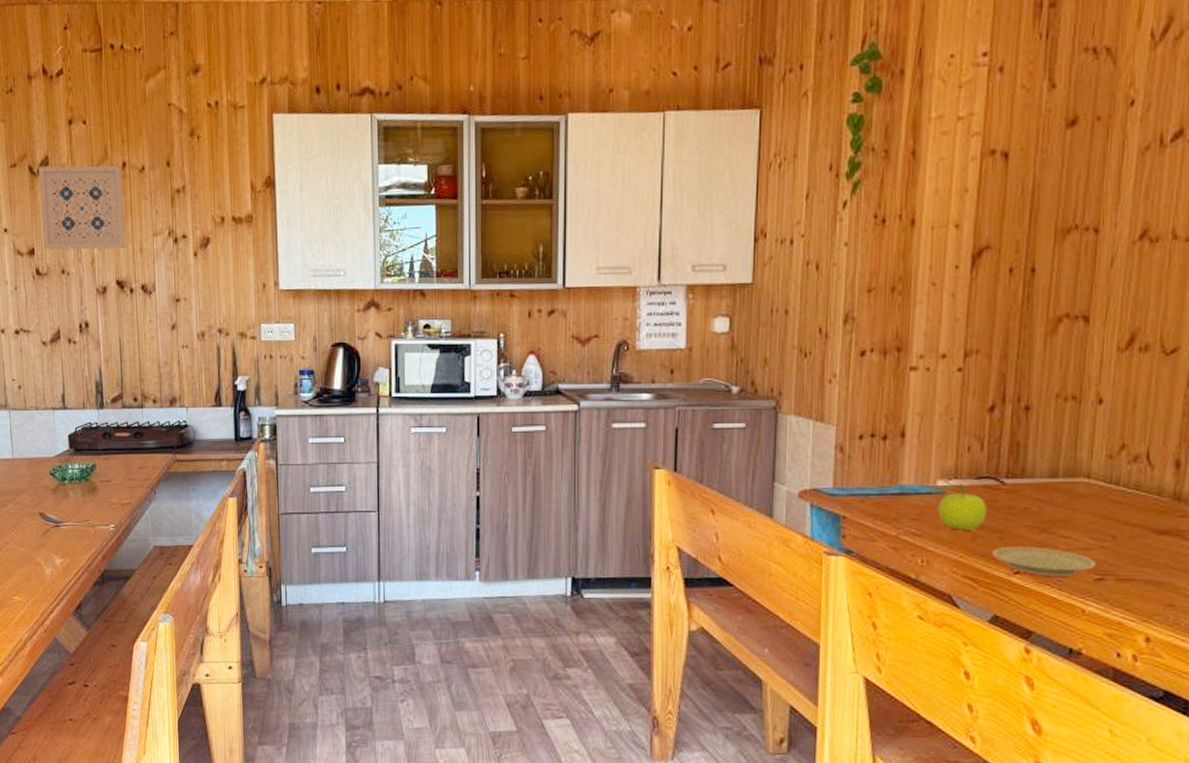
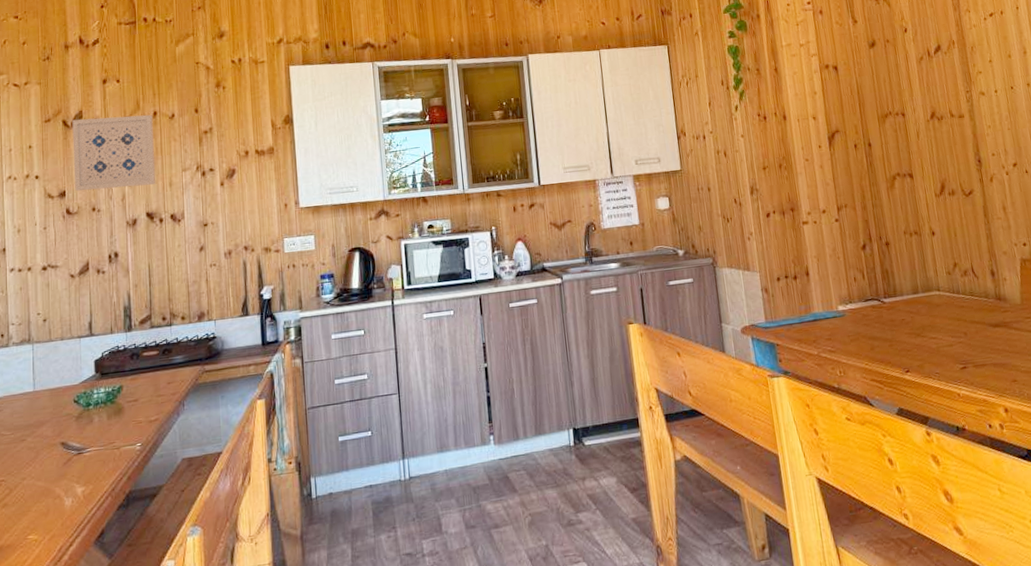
fruit: present [927,483,987,531] -> none [832,306,878,343]
plate: present [991,546,1096,577] -> none [887,348,959,371]

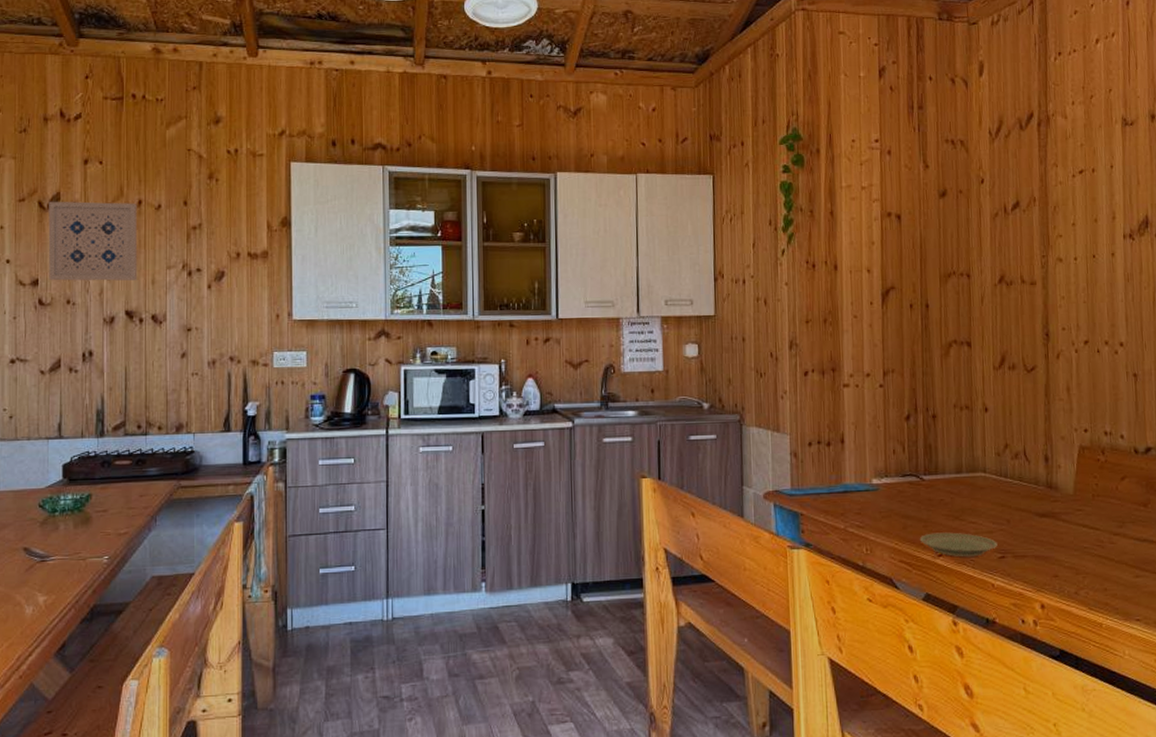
plate: none [887,348,959,371] -> present [919,532,998,557]

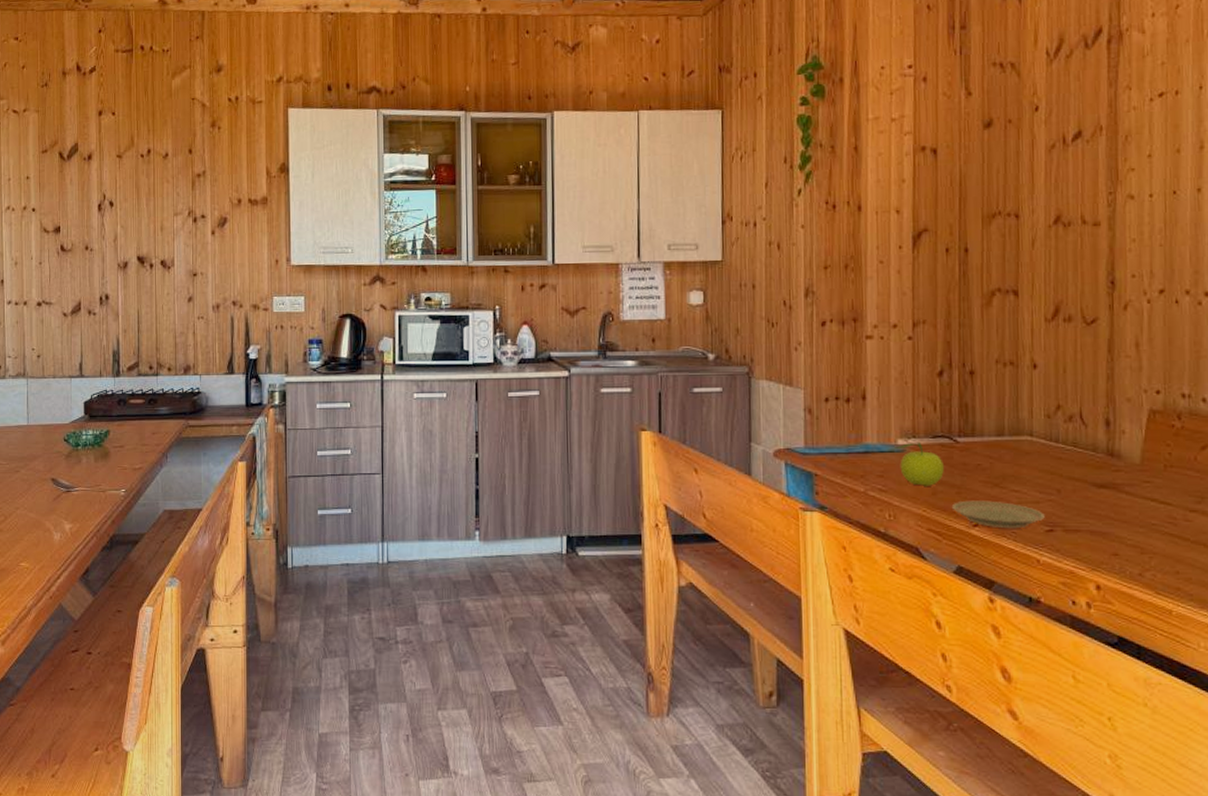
wall art: present [48,201,138,281] -> none [68,151,148,228]
fruit: none [865,480,912,521] -> present [889,441,944,486]

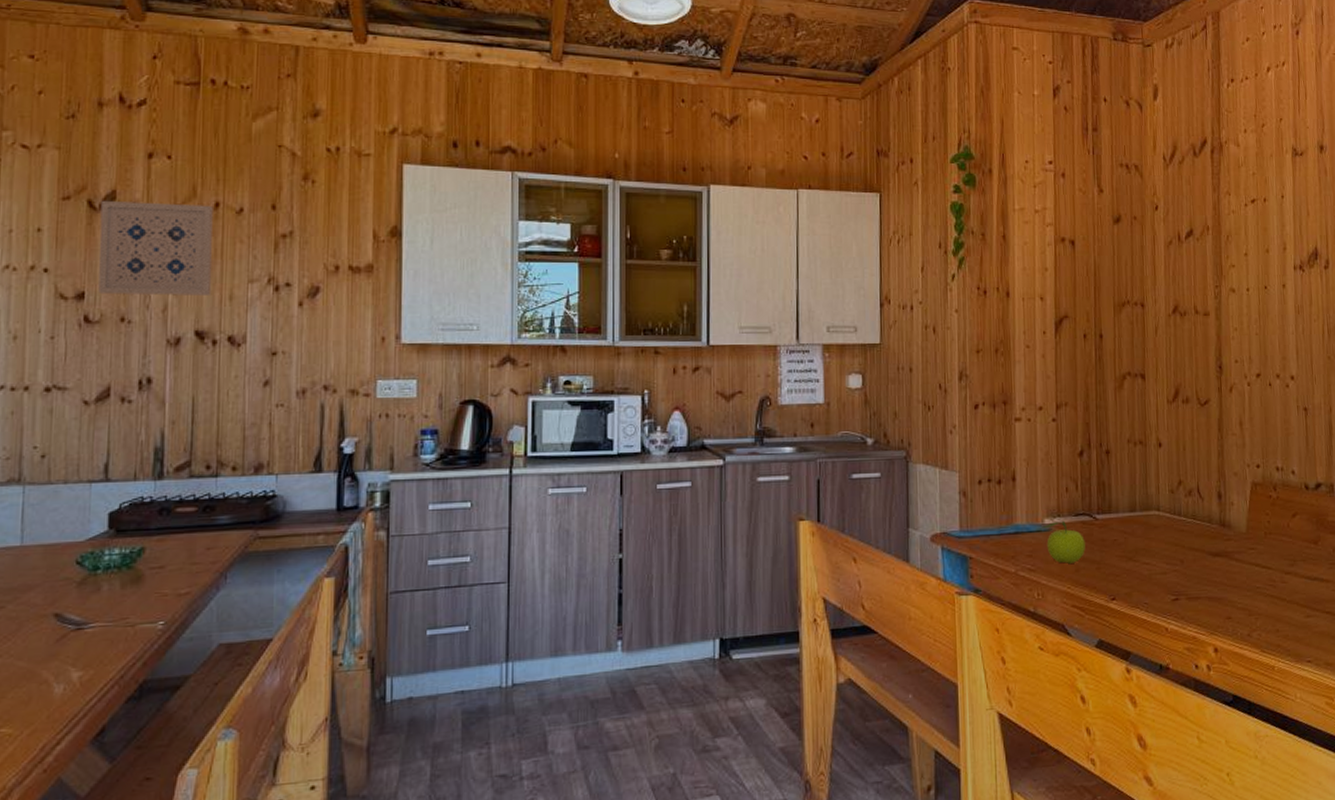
wall art: none [68,151,148,228] -> present [98,200,213,297]
plate: present [951,500,1045,529] -> none [1092,574,1171,600]

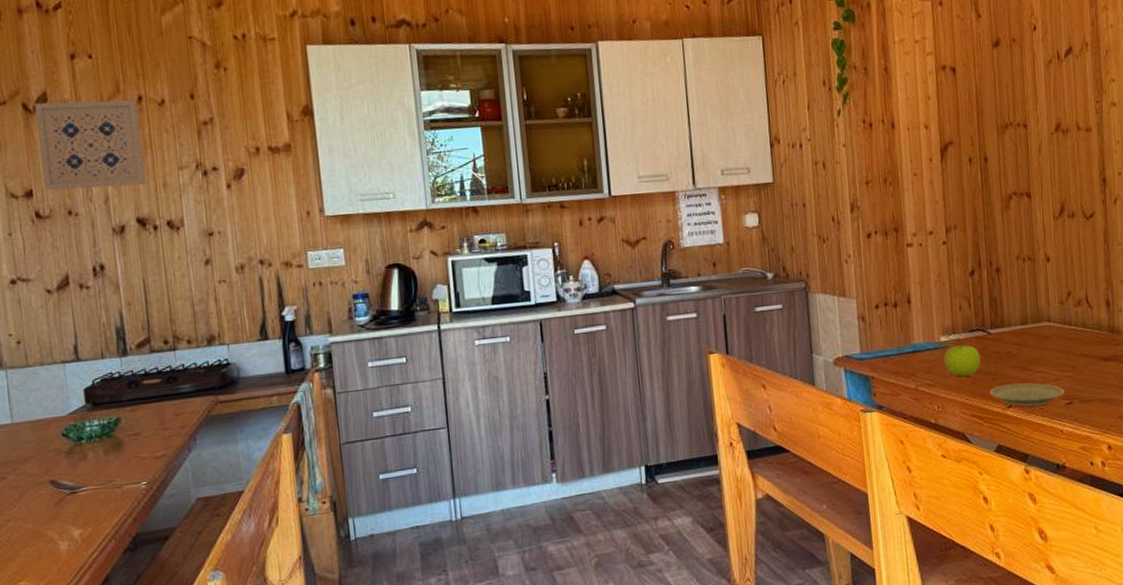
plate: none [1092,574,1171,600] -> present [989,383,1065,407]

